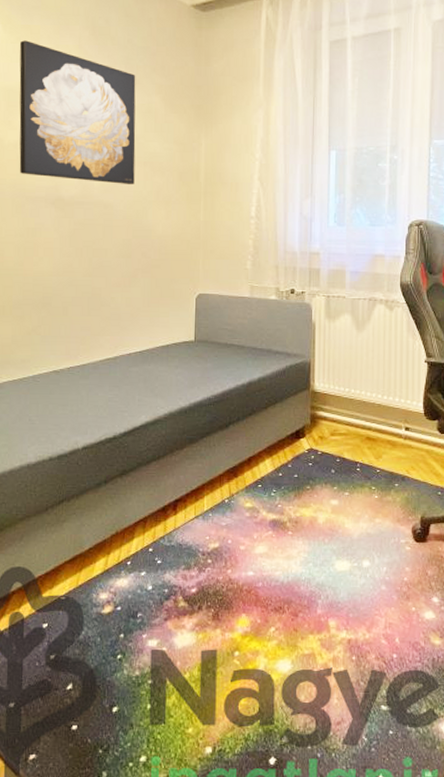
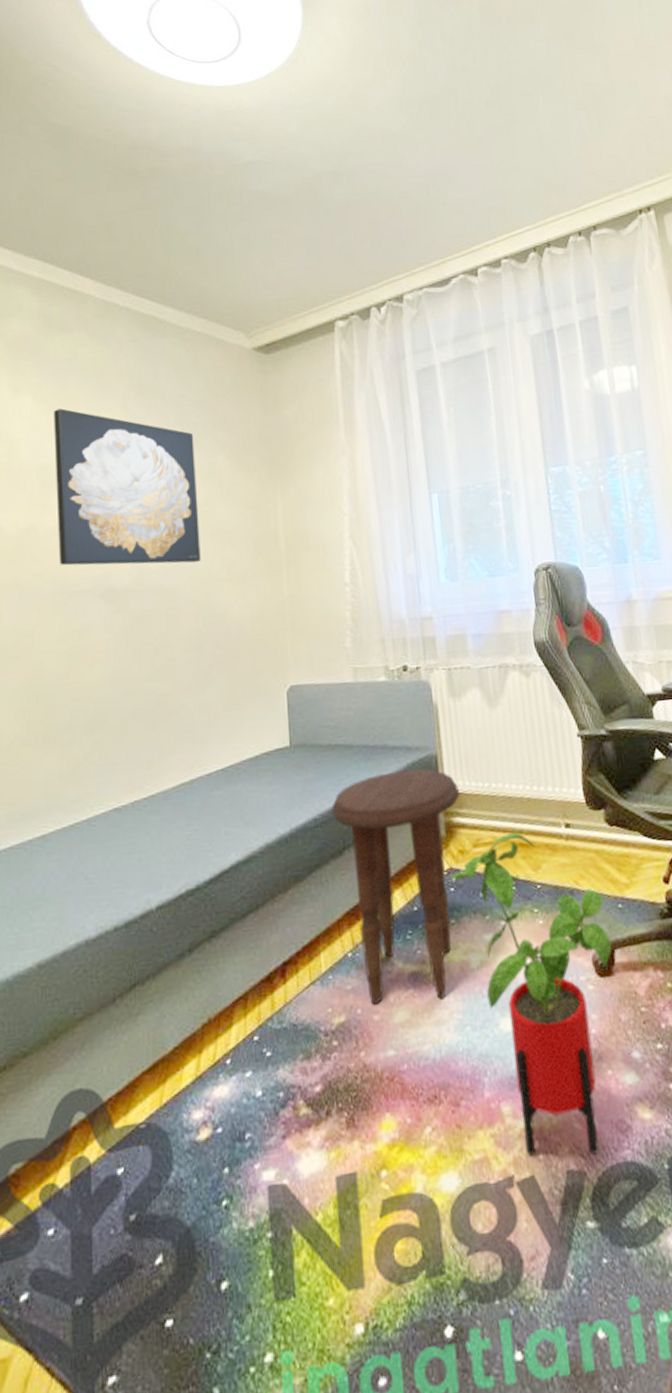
side table: none [223,370,326,542] -> present [331,769,461,1005]
house plant: none [310,428,428,663] -> present [450,832,612,1157]

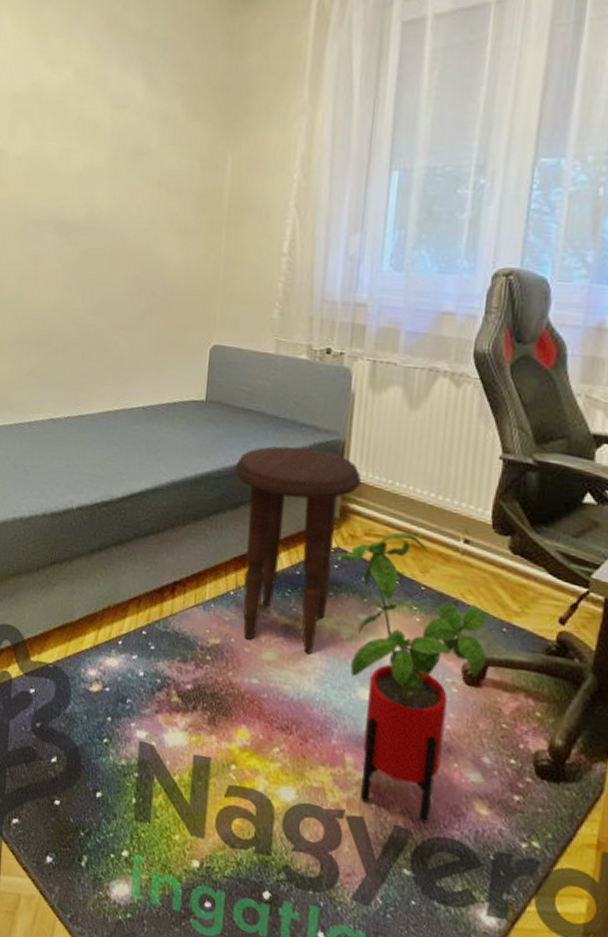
wall art: present [54,408,201,566] -> none [23,34,155,208]

